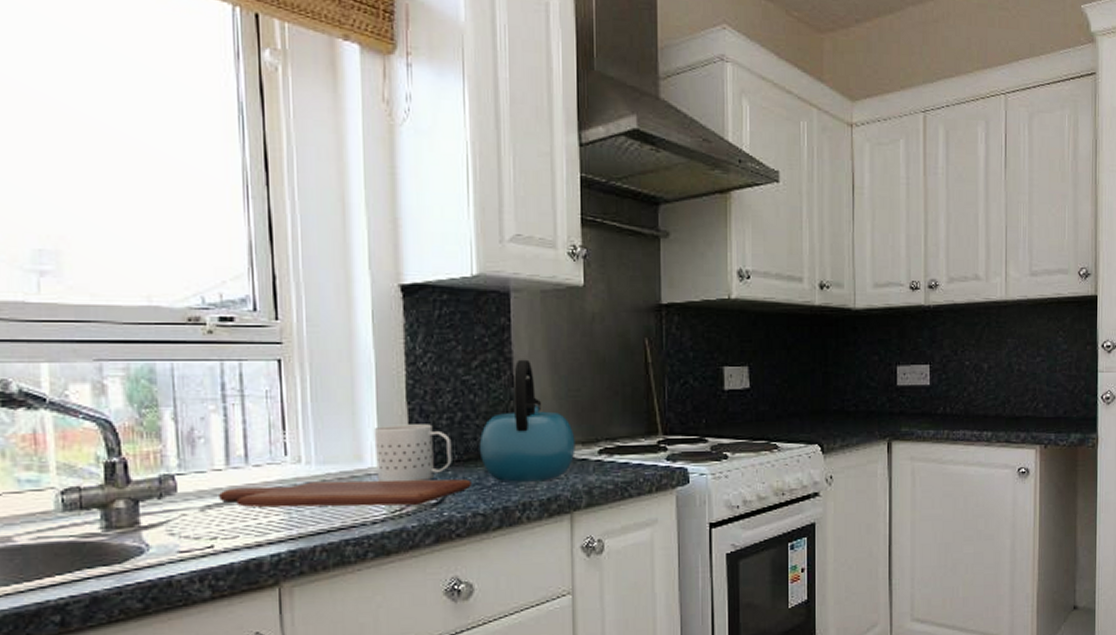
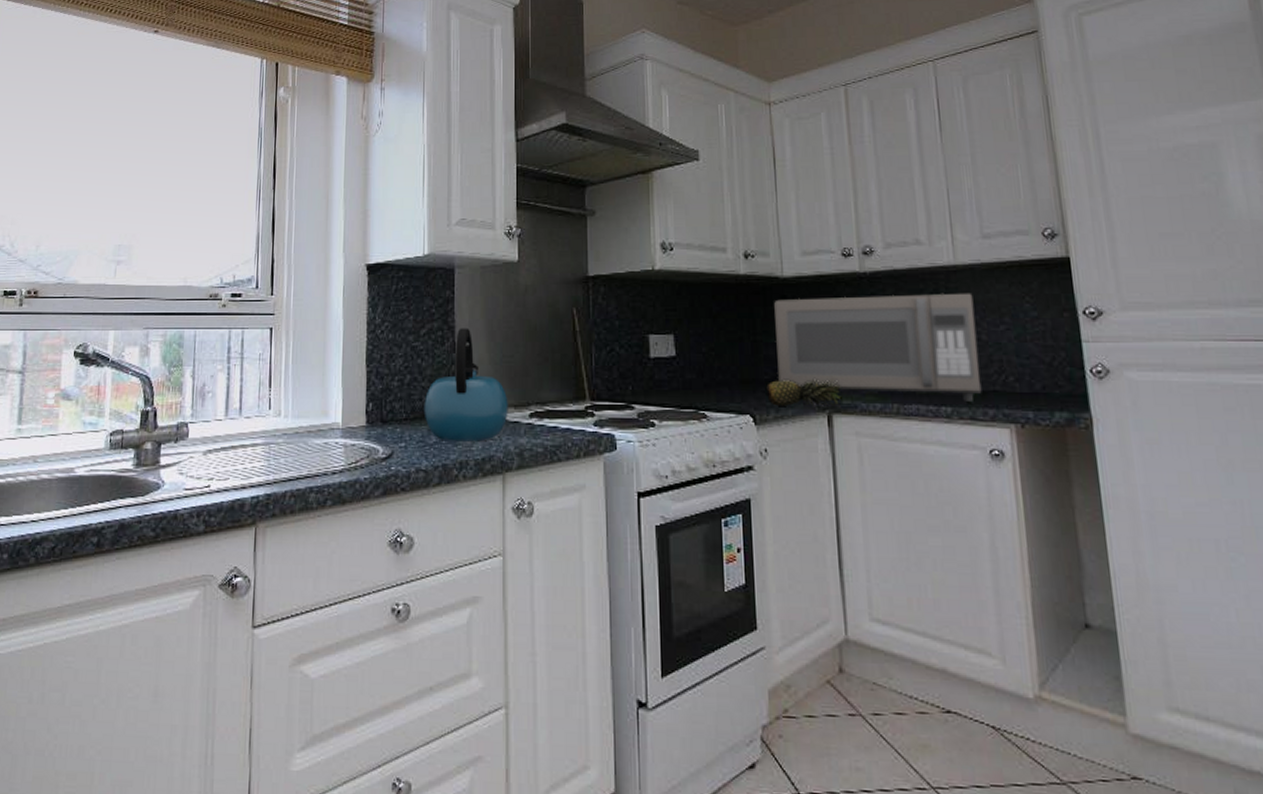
cutting board: present [219,479,471,508] -> none [218,433,416,458]
mug: present [373,424,452,483] -> none [338,385,401,437]
fruit: none [835,407,901,435] -> present [766,377,842,406]
microwave: none [844,327,1018,426] -> present [774,293,982,401]

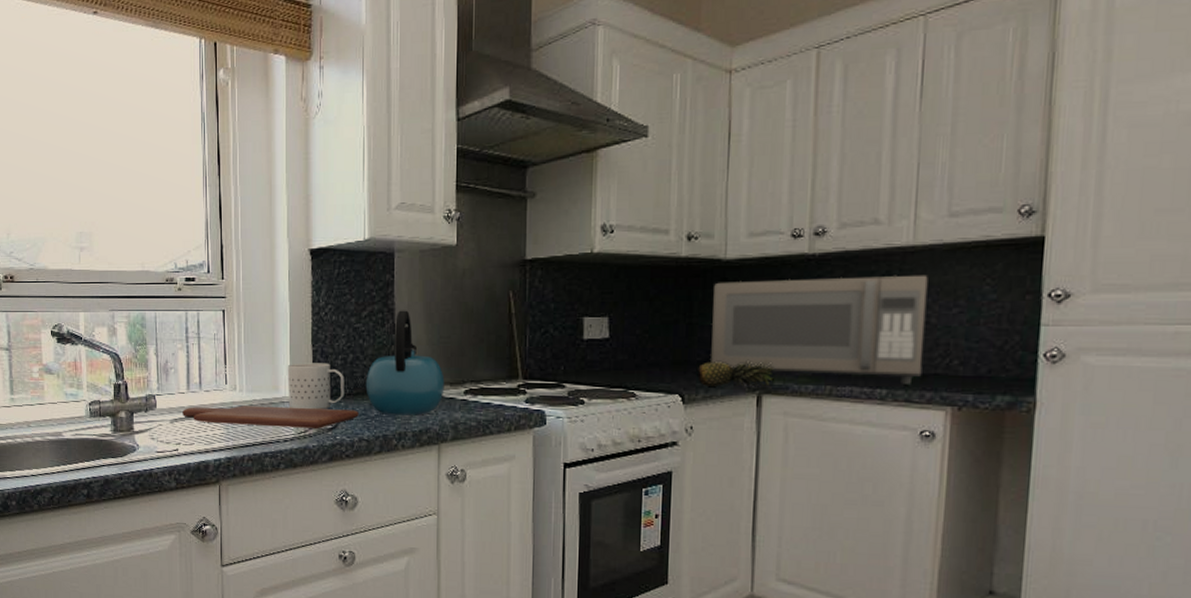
cutting board: none [218,433,416,458] -> present [182,405,359,428]
mug: none [338,385,401,437] -> present [287,363,345,410]

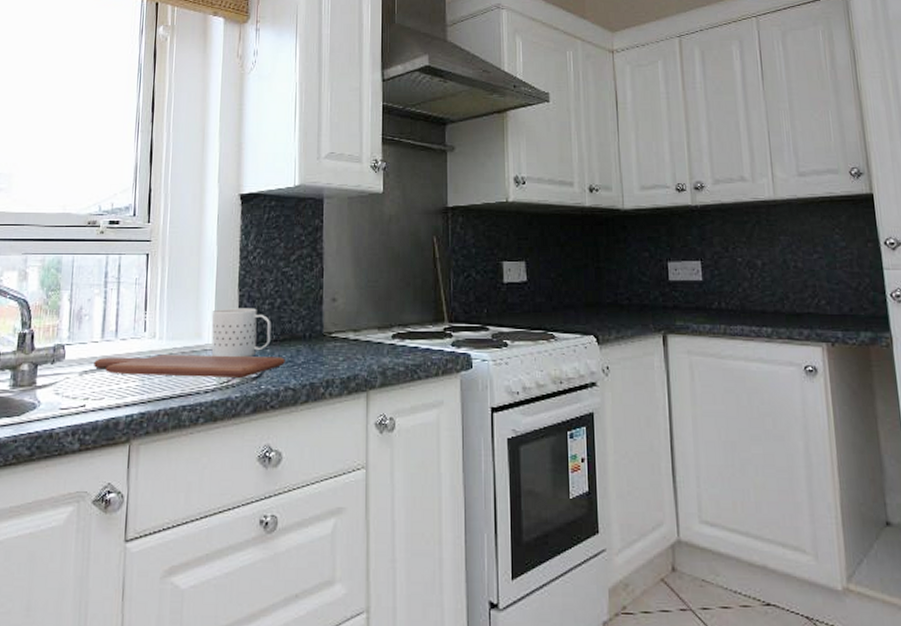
kettle: present [365,310,445,416] -> none [293,254,373,362]
fruit: present [697,359,775,387] -> none [609,301,676,327]
microwave: present [711,274,928,384] -> none [616,225,798,323]

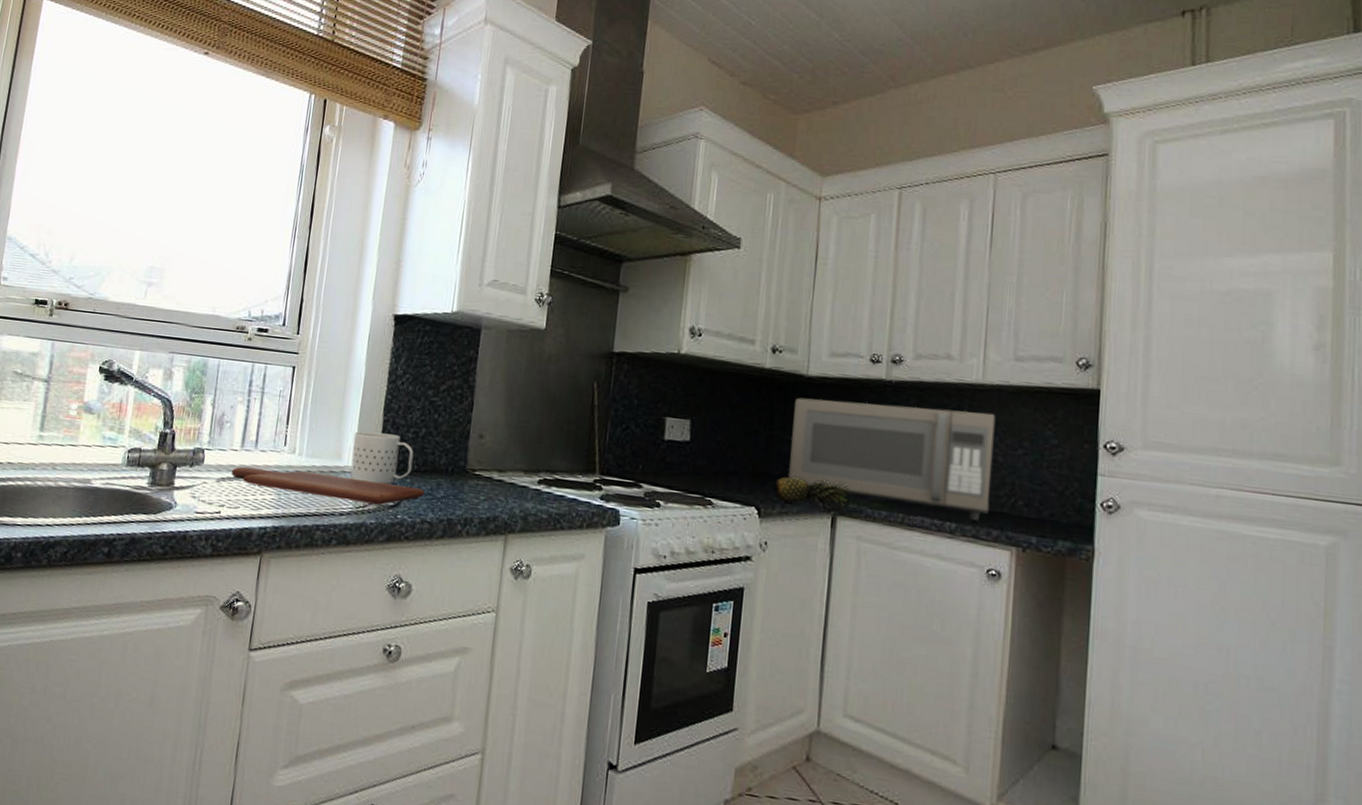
fruit: none [609,301,676,327] -> present [774,476,850,509]
microwave: none [616,225,798,323] -> present [788,397,996,520]

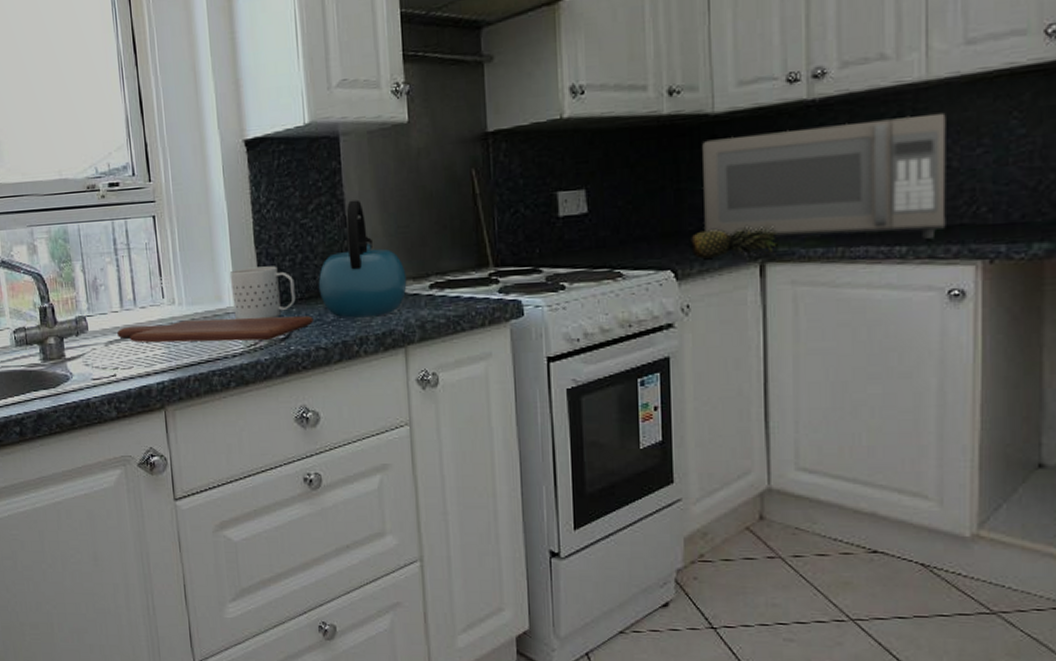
kettle: none [434,388,519,502] -> present [318,199,407,318]

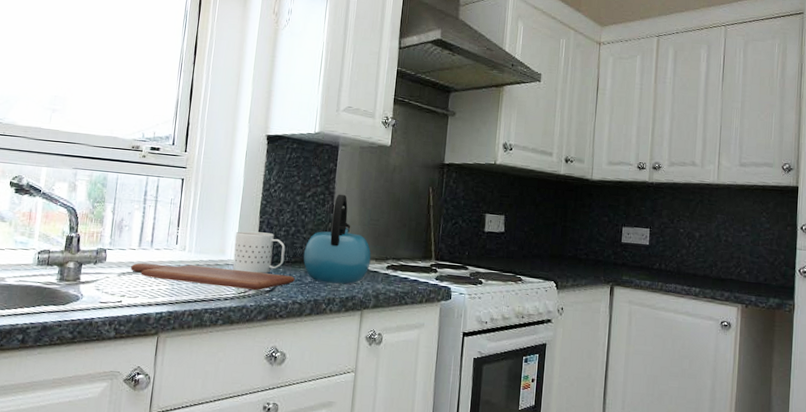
fruit: present [691,223,778,259] -> none [568,257,623,281]
microwave: present [702,112,946,239] -> none [578,196,727,285]

